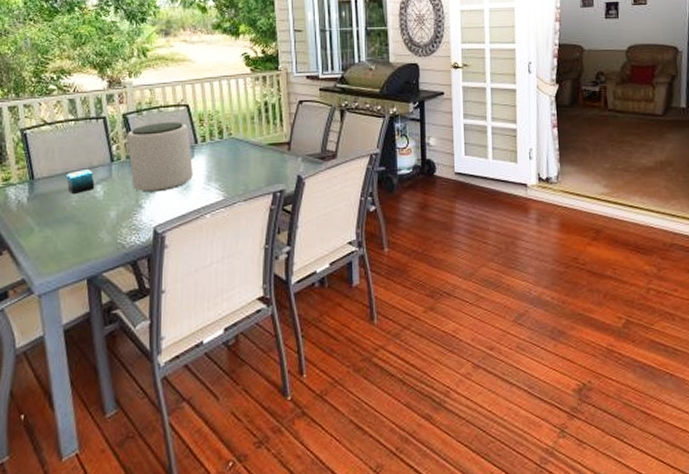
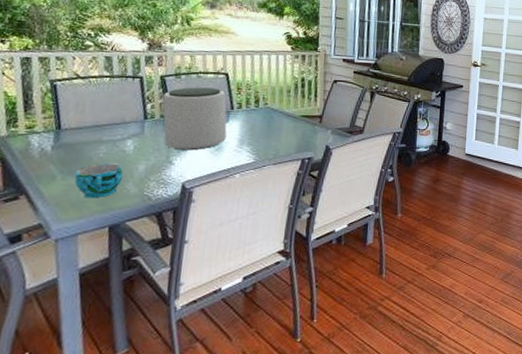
cup: none [51,211,96,250] -> present [74,163,124,199]
candle: present [65,170,95,194] -> none [95,124,125,146]

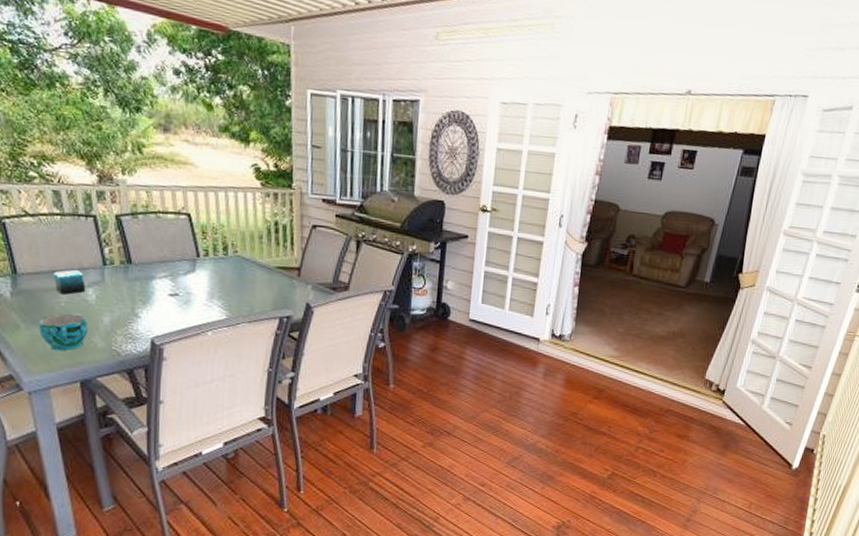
candle: none [95,124,125,146] -> present [52,270,86,295]
plant pot: present [162,87,227,151] -> none [121,229,194,303]

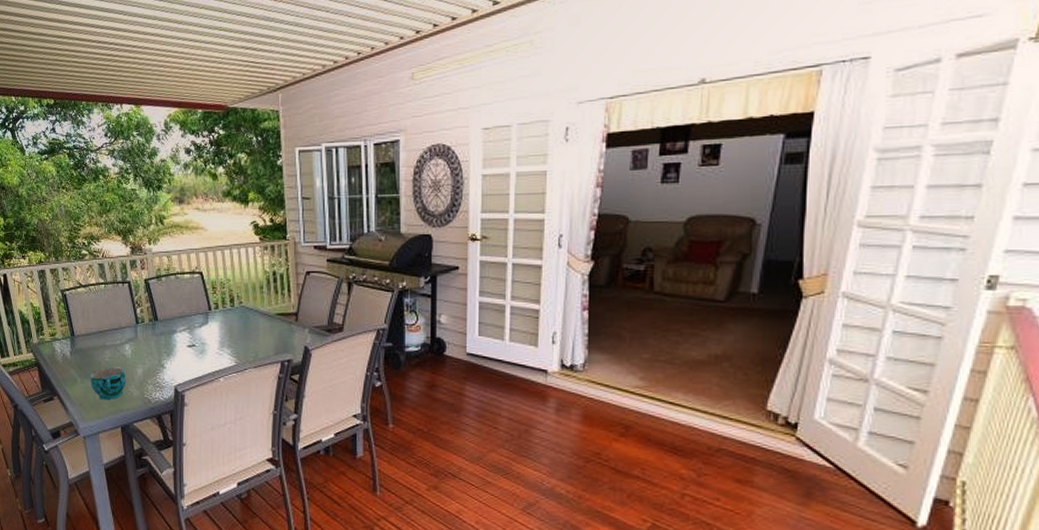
candle: present [52,270,86,295] -> none [99,330,124,351]

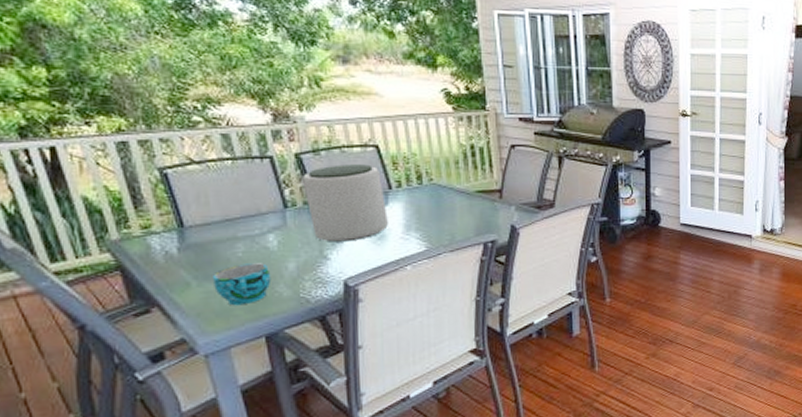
plant pot: none [149,289,207,354] -> present [303,164,388,242]

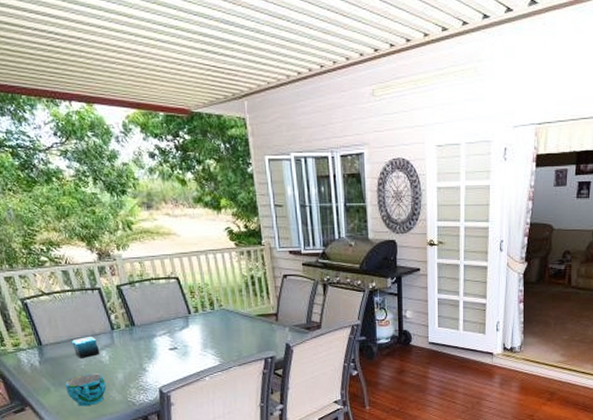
candle: none [226,216,266,244] -> present [71,337,100,358]
plant pot: present [303,164,388,242] -> none [123,294,190,357]

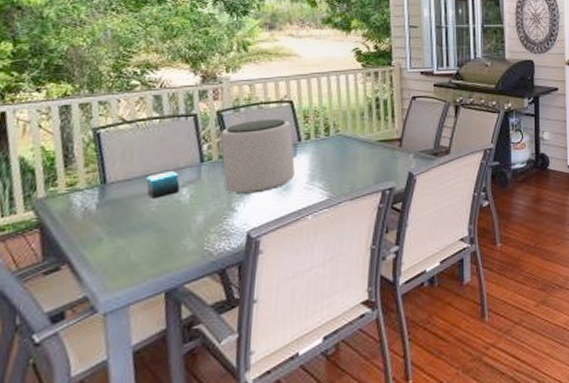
cup: present [65,373,107,407] -> none [124,217,180,261]
plant pot: none [123,294,190,357] -> present [220,119,295,194]

